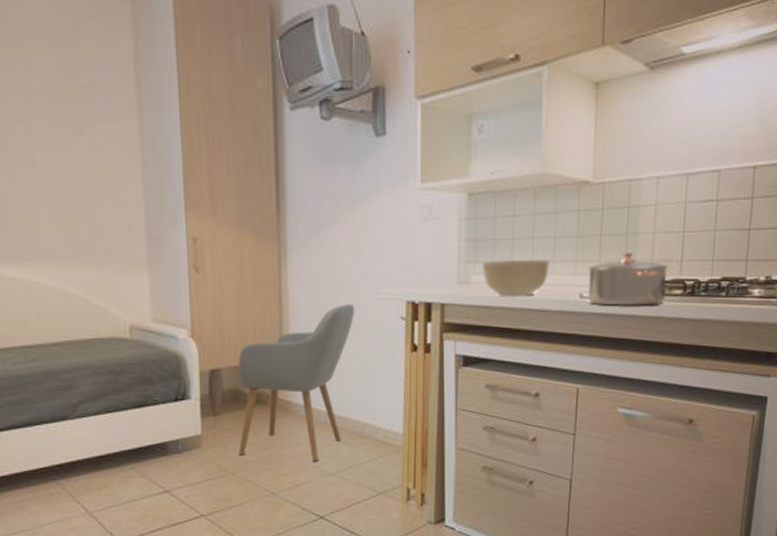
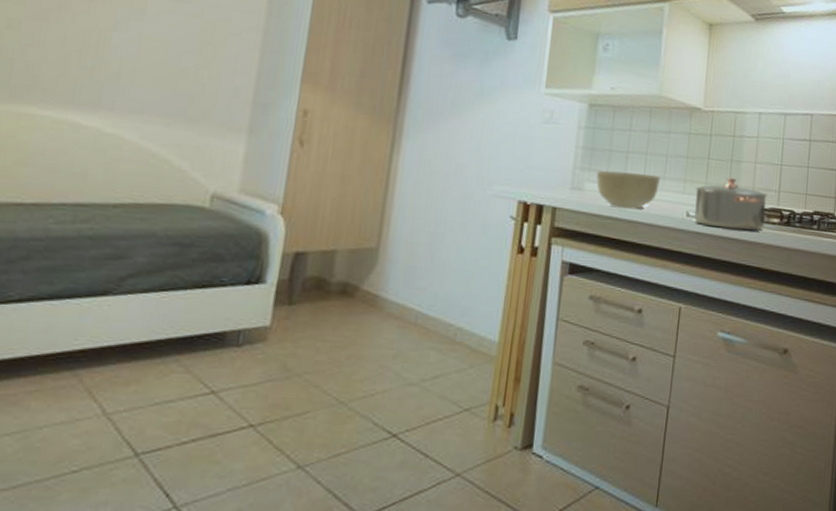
chair: present [238,304,355,462] -> none [309,197,465,368]

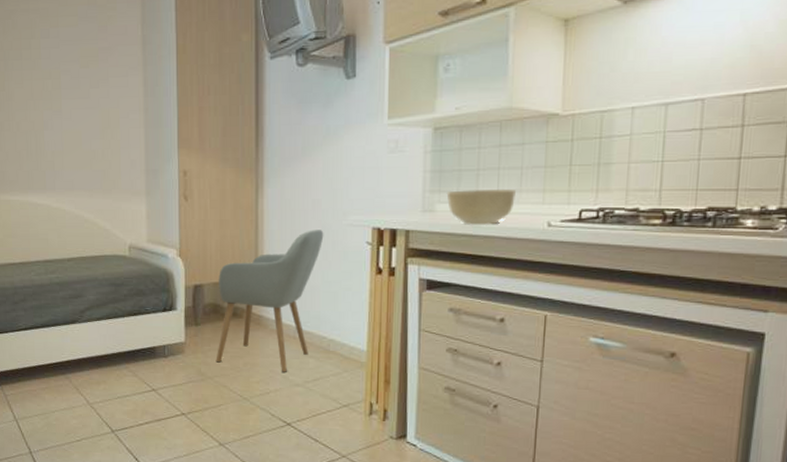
chair: none [309,197,465,368] -> present [216,230,324,372]
cooking pot: present [694,177,767,231] -> none [556,181,645,236]

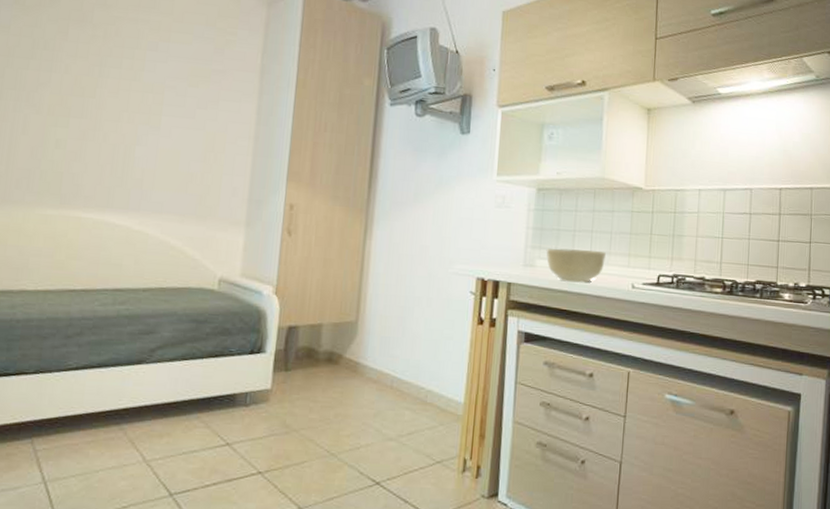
chair: present [216,230,324,372] -> none [304,275,430,425]

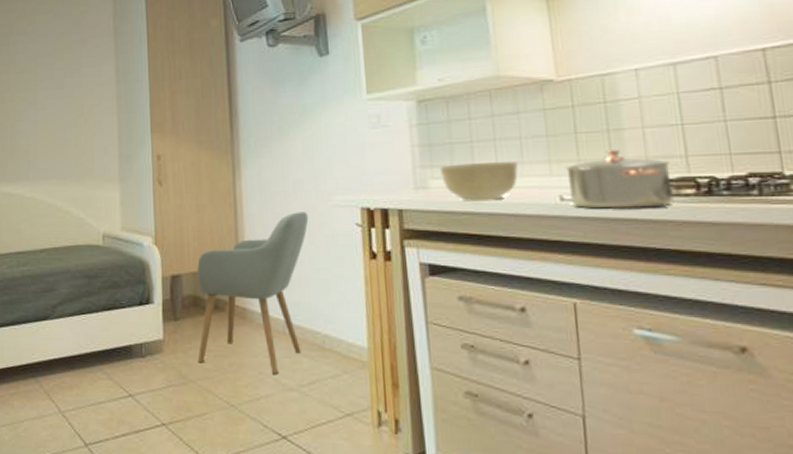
chair: none [304,275,430,425] -> present [197,212,309,374]
cooking pot: none [639,250,709,300] -> present [564,148,674,210]

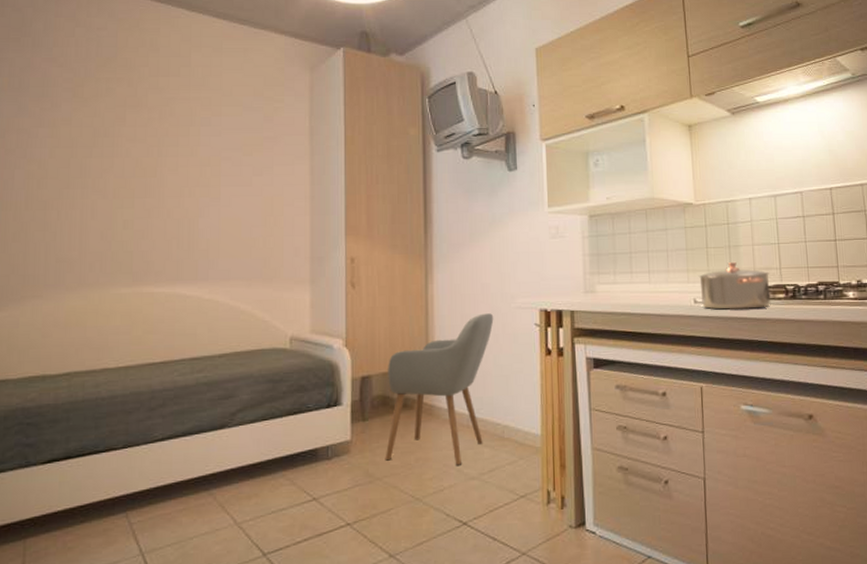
bowl: present [439,162,518,202] -> none [605,270,665,304]

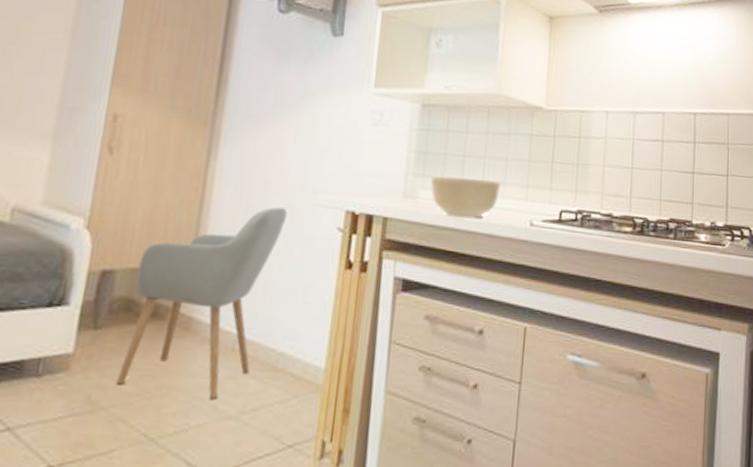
bowl: none [605,270,665,304] -> present [430,176,500,219]
cooking pot: present [698,261,771,310] -> none [538,181,618,241]

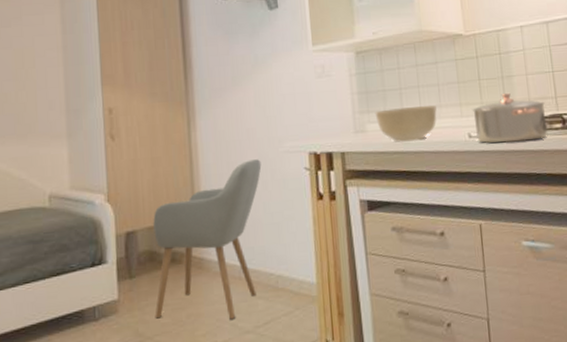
cooking pot: none [538,181,618,241] -> present [471,92,548,144]

